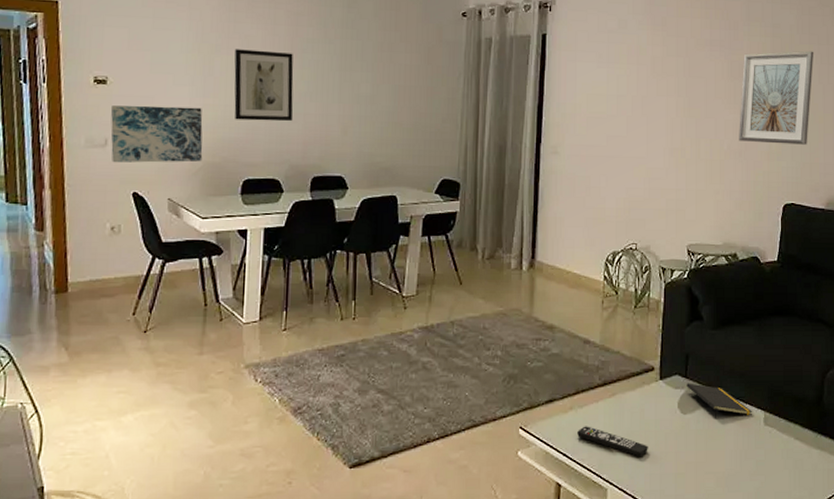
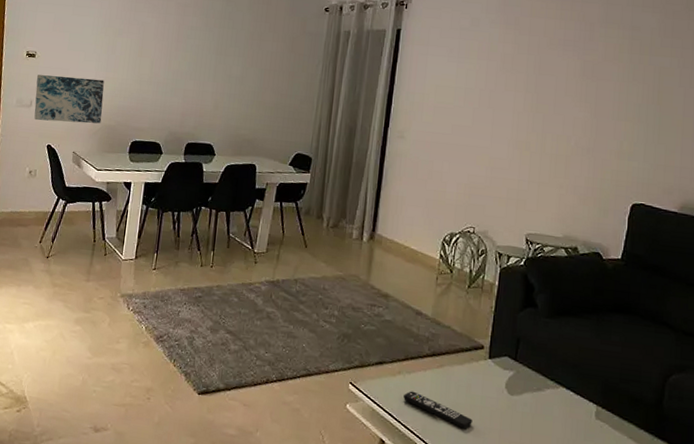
wall art: present [234,49,294,122] -> none [129,33,179,95]
notepad: present [686,383,753,418] -> none [515,365,584,407]
picture frame: present [739,51,814,145] -> none [587,54,677,147]

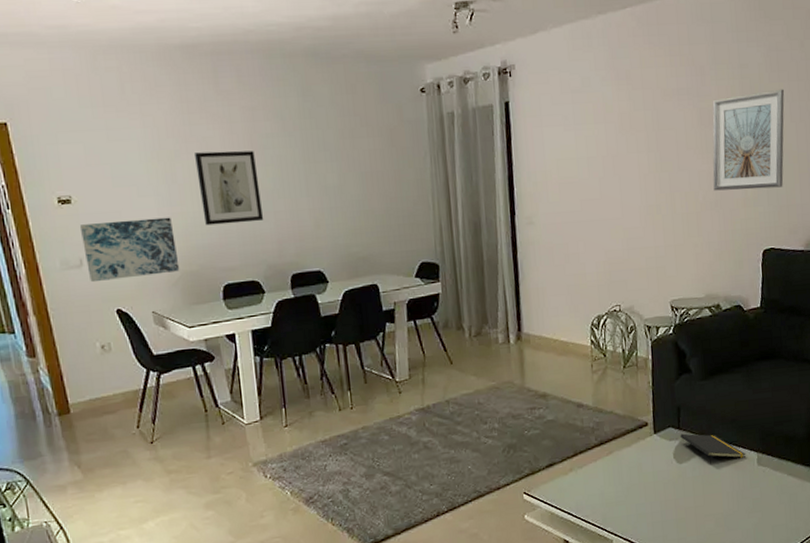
wall art: none [129,33,179,95] -> present [195,151,264,226]
remote control: present [403,391,473,429] -> none [579,484,649,508]
notepad: none [515,365,584,407] -> present [680,433,746,464]
picture frame: none [587,54,677,147] -> present [712,89,785,191]

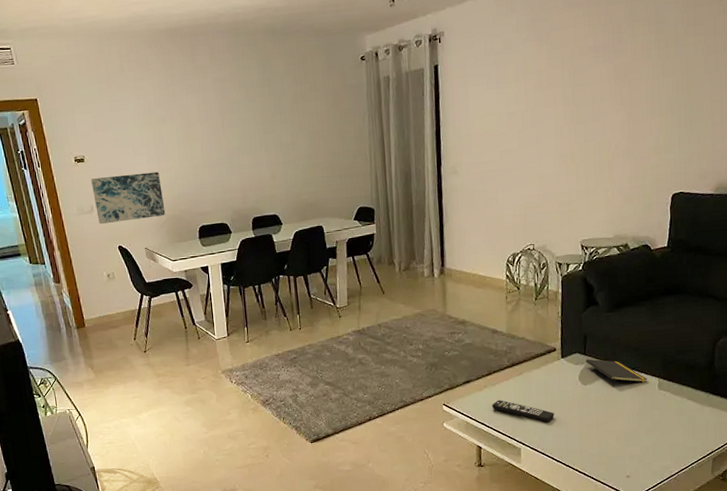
wall art: present [195,151,264,226] -> none [177,115,231,178]
remote control: none [579,484,649,508] -> present [492,400,554,422]
picture frame: present [712,89,785,191] -> none [626,42,701,140]

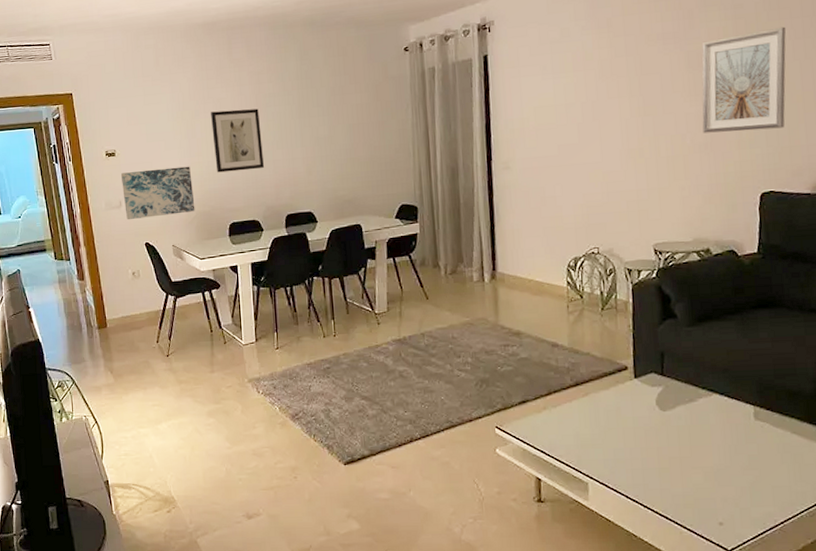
wall art: none [177,115,231,178] -> present [211,108,265,173]
remote control: present [492,400,554,422] -> none [553,424,628,453]
notepad: present [586,359,648,387] -> none [664,380,741,414]
picture frame: none [626,42,701,140] -> present [702,26,786,133]

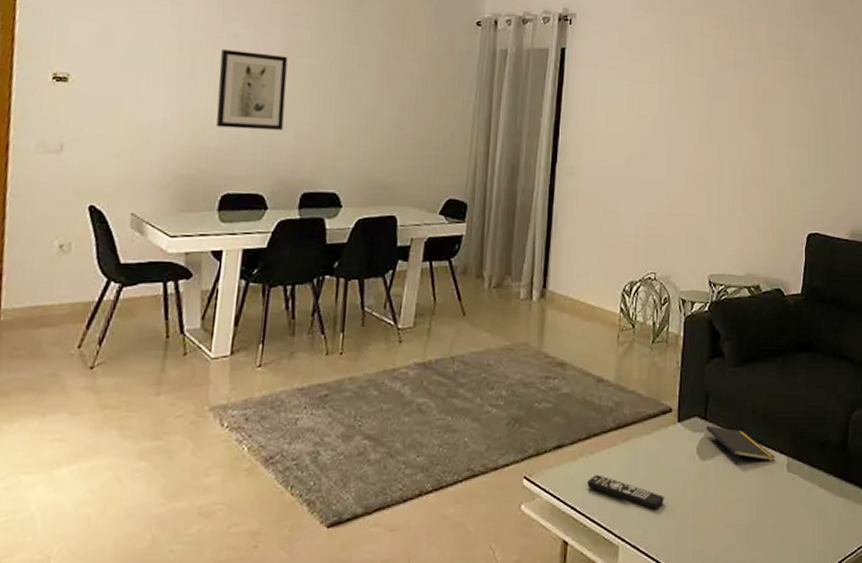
wall art: present [120,166,195,220] -> none [66,106,179,173]
remote control: none [553,424,628,453] -> present [587,474,664,510]
notepad: none [664,380,741,414] -> present [706,425,776,465]
picture frame: present [702,26,786,133] -> none [763,76,838,173]

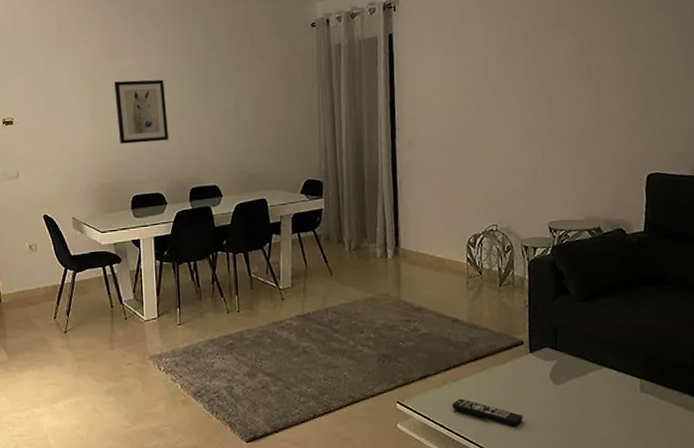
notepad: present [706,425,776,465] -> none [557,354,628,387]

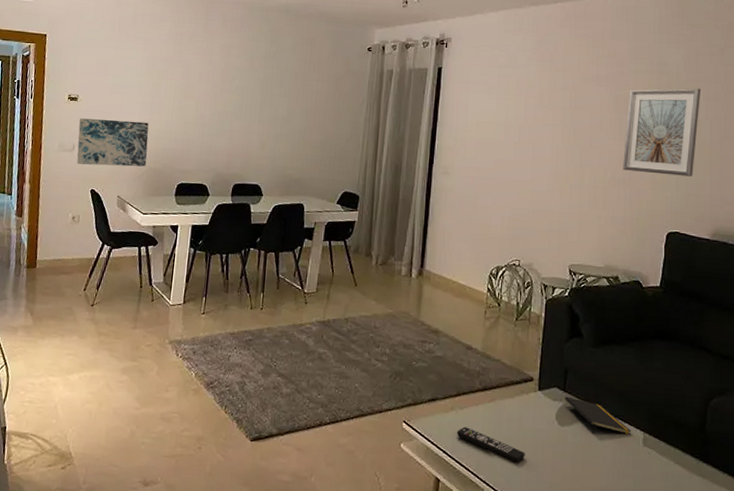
wall art: none [18,136,97,191] -> present [77,118,149,167]
wall art: present [114,79,170,144] -> none [174,75,224,136]
notepad: none [557,354,628,387] -> present [565,396,632,434]
picture frame: none [594,16,671,116] -> present [623,88,702,177]

